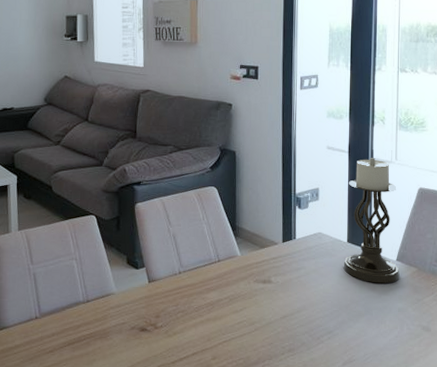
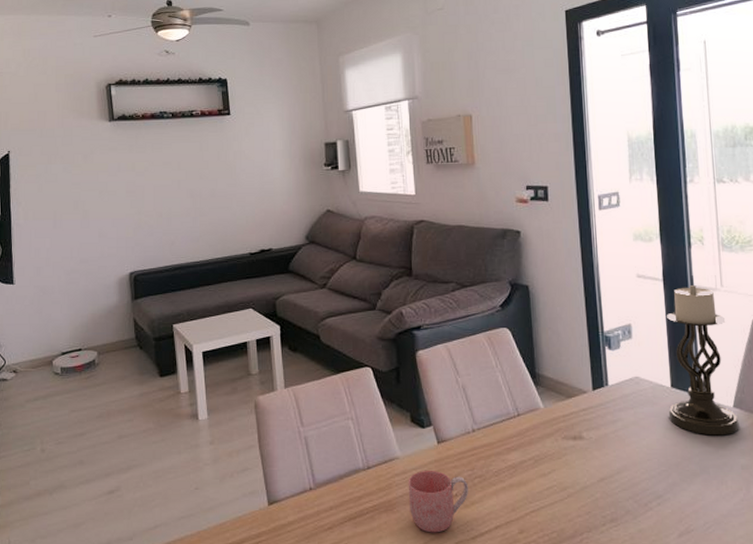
mug: none [120,304,173,358] -> present [408,470,469,533]

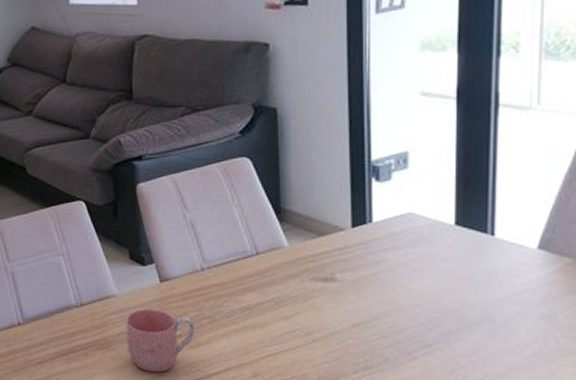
candle holder: present [667,285,739,436] -> none [448,104,543,281]

